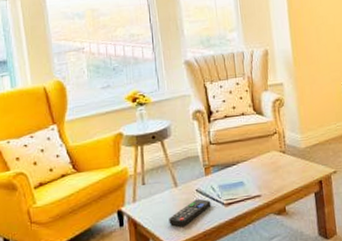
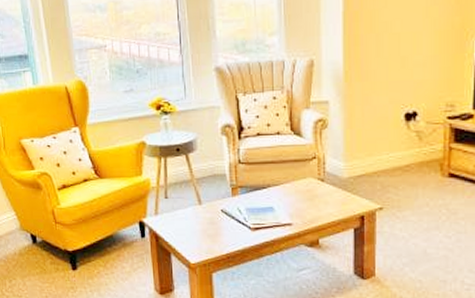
remote control: present [169,198,211,227] -> none [191,219,237,245]

